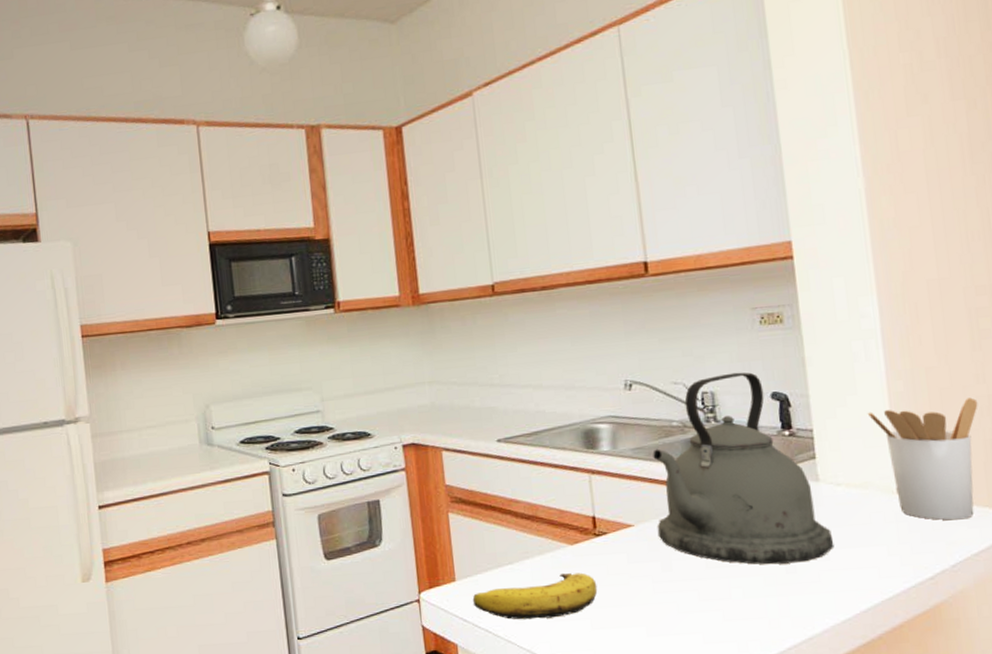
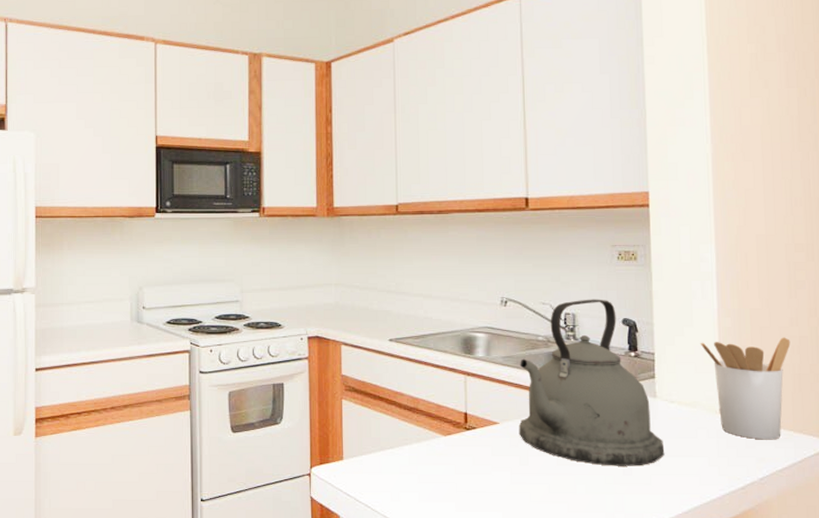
banana: present [472,572,598,620] -> none [356,461,464,499]

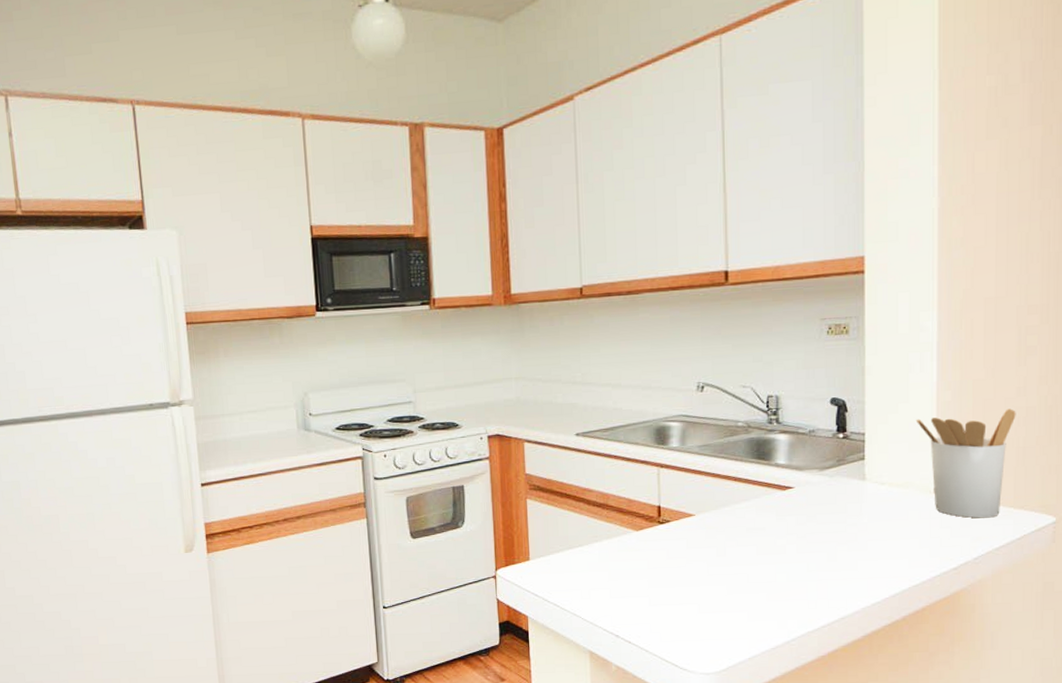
kettle: present [518,299,665,466] -> none [715,378,873,553]

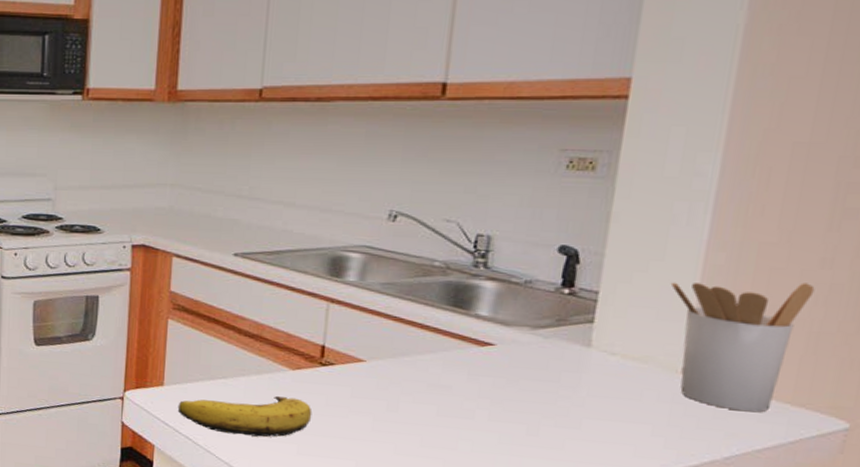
banana: none [544,556,658,596] -> present [177,396,312,437]

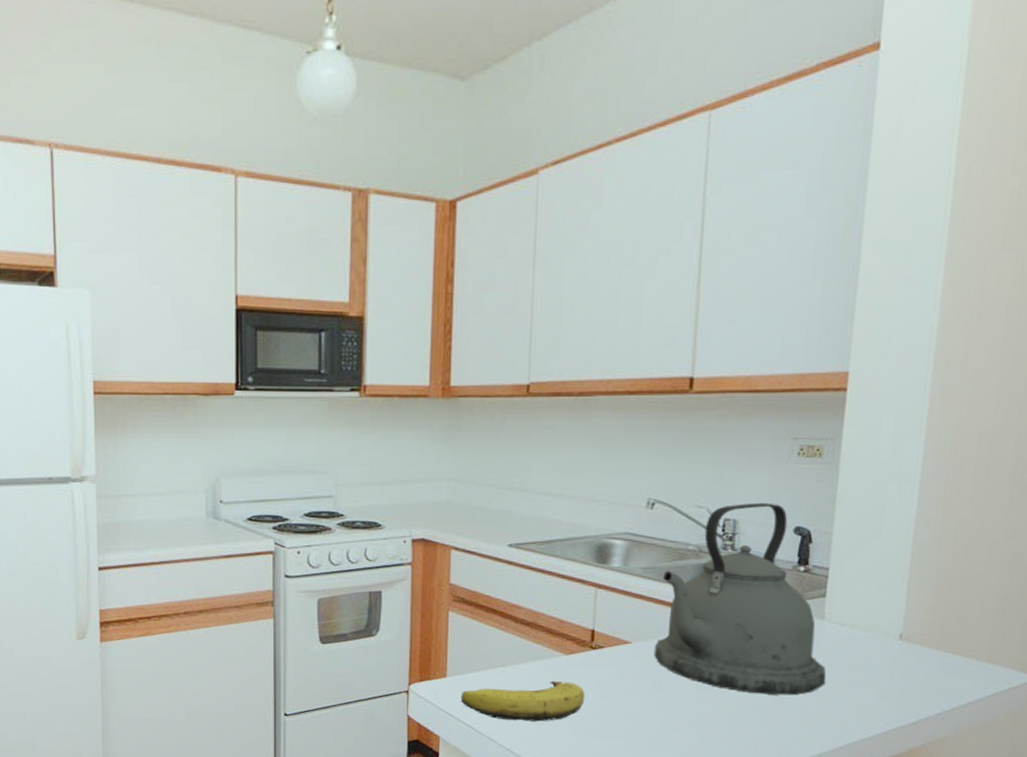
kettle: none [390,218,591,427] -> present [653,502,827,695]
utensil holder: present [670,282,815,413] -> none [887,553,1002,671]

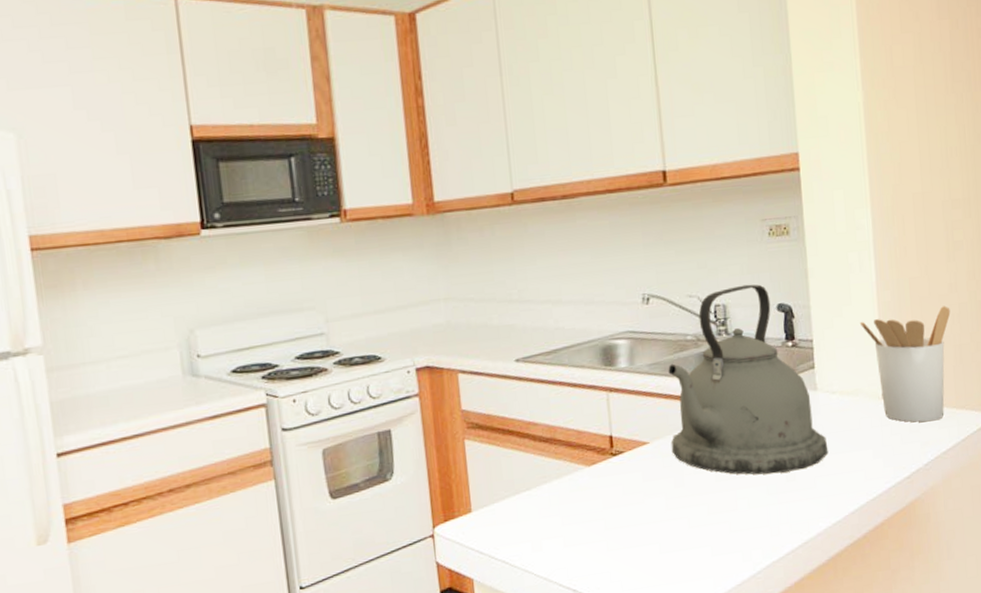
banana: present [460,681,585,722] -> none [489,494,614,548]
utensil holder: none [887,553,1002,671] -> present [859,306,951,422]

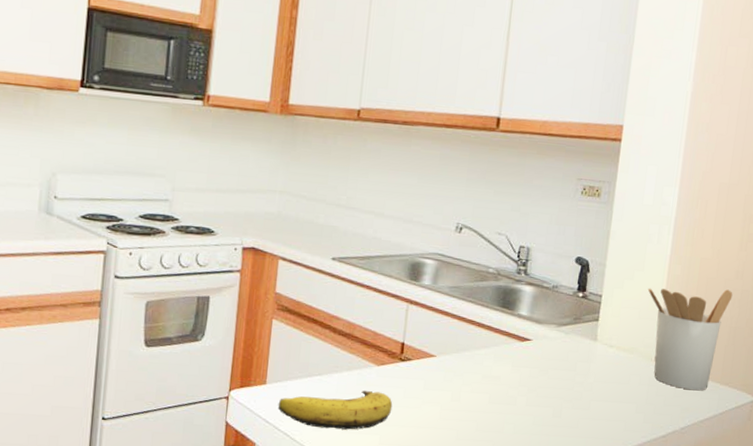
banana: none [489,494,614,548] -> present [277,391,393,430]
kettle: present [668,284,829,475] -> none [454,233,597,409]

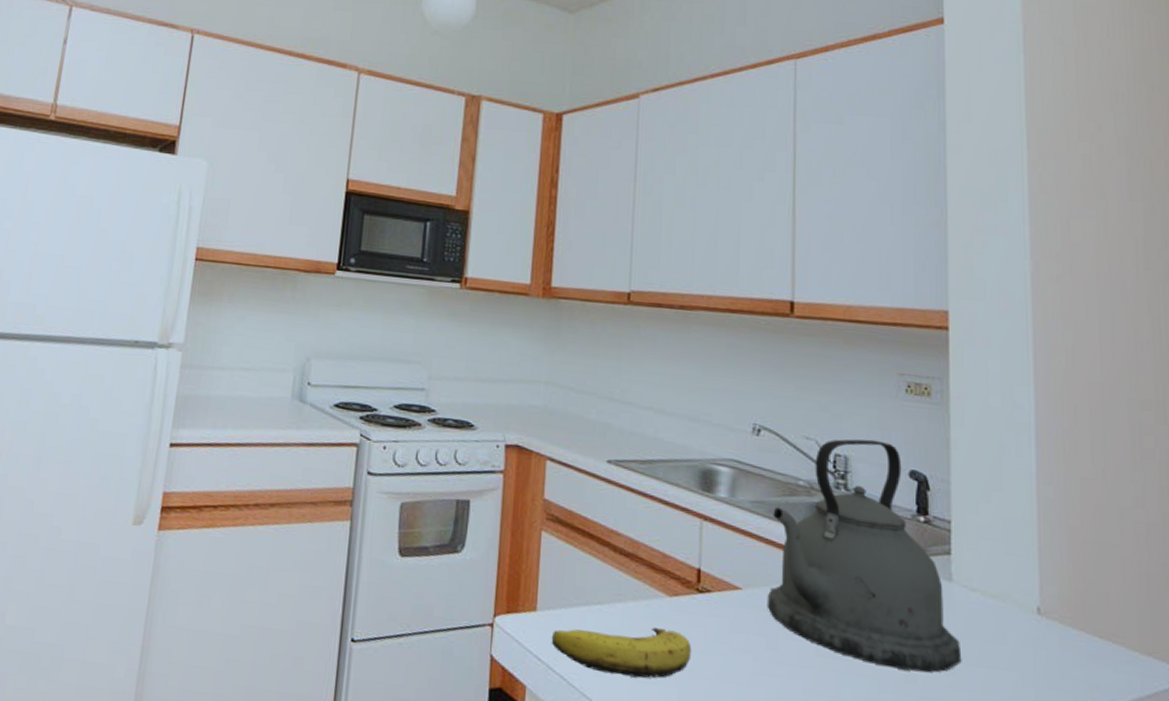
kettle: none [454,233,597,409] -> present [767,439,962,673]
utensil holder: present [647,288,733,391] -> none [1012,514,1135,661]

